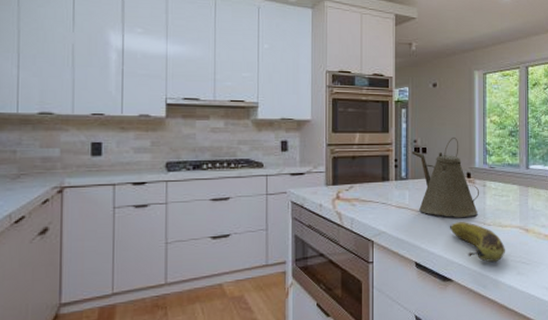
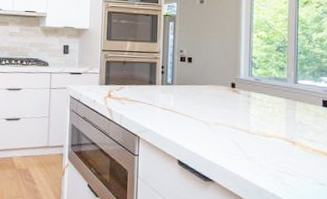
kettle: present [412,136,480,217] -> none [178,49,244,124]
fruit: present [450,222,505,262] -> none [213,128,269,169]

